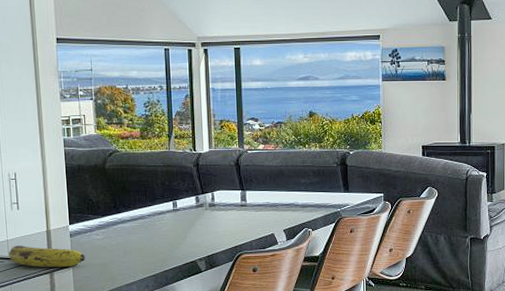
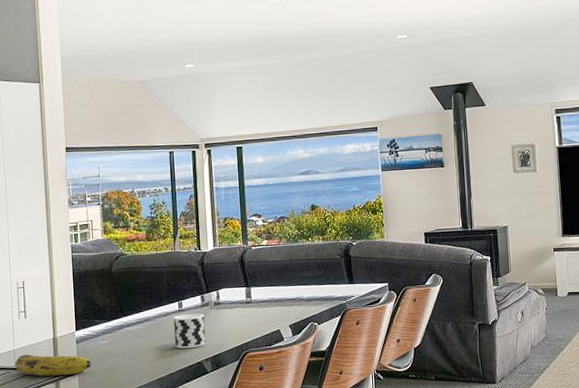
cup: none [168,213,200,248] -> present [173,313,206,349]

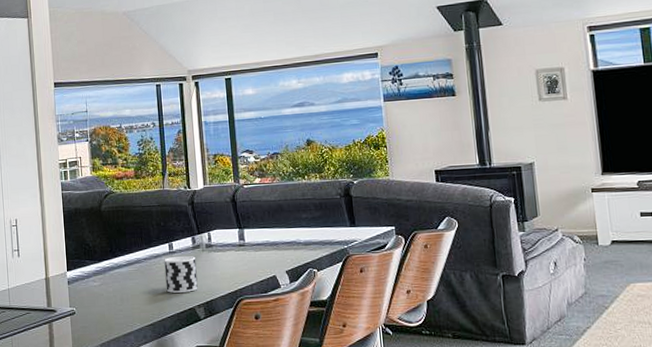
fruit: present [14,354,91,376] -> none [9,293,83,317]

